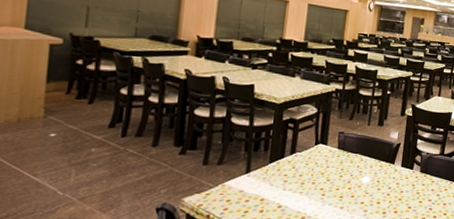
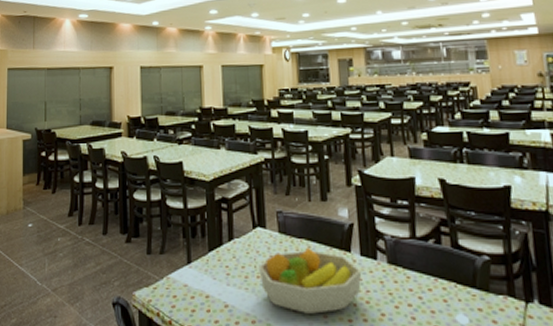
fruit bowl: none [315,161,400,209] -> present [259,248,362,314]

